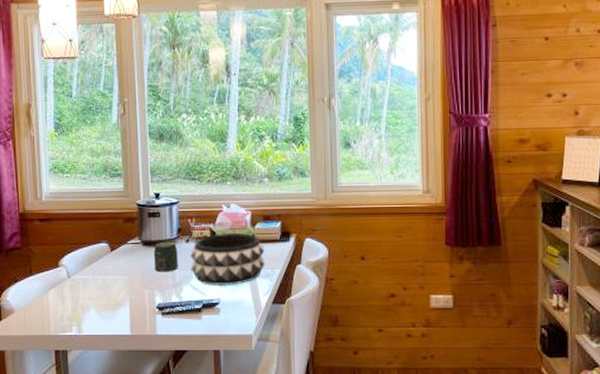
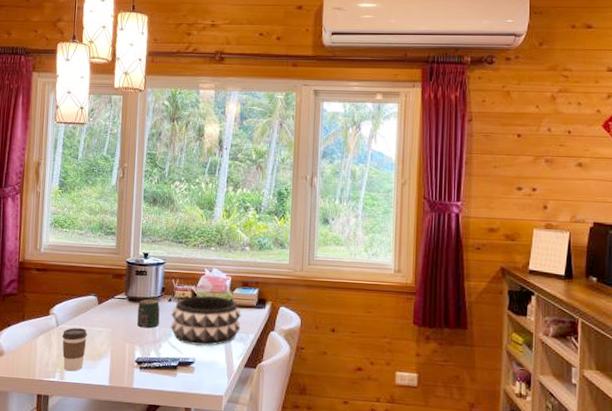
coffee cup: none [75,278,102,324] -> present [62,328,87,372]

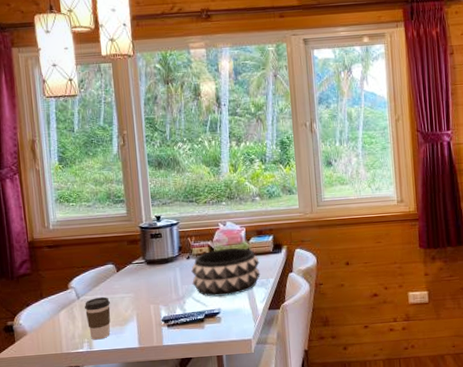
jar: present [137,298,160,328] -> none [157,259,181,288]

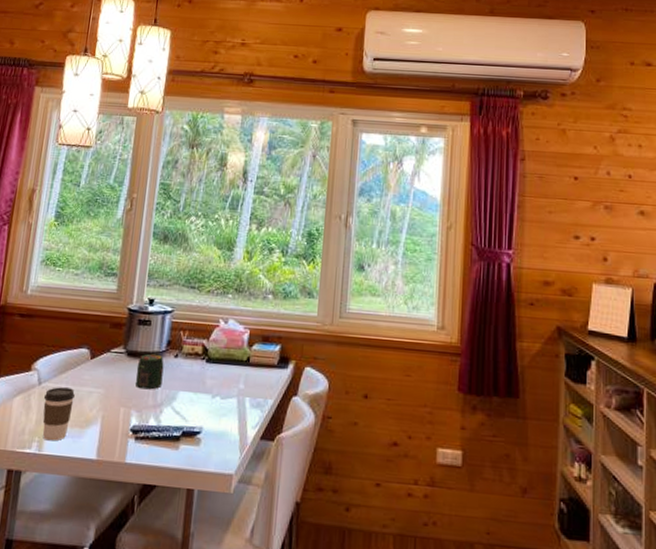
jar: none [157,259,181,288] -> present [136,353,164,390]
decorative bowl: present [191,248,261,297] -> none [175,351,260,413]

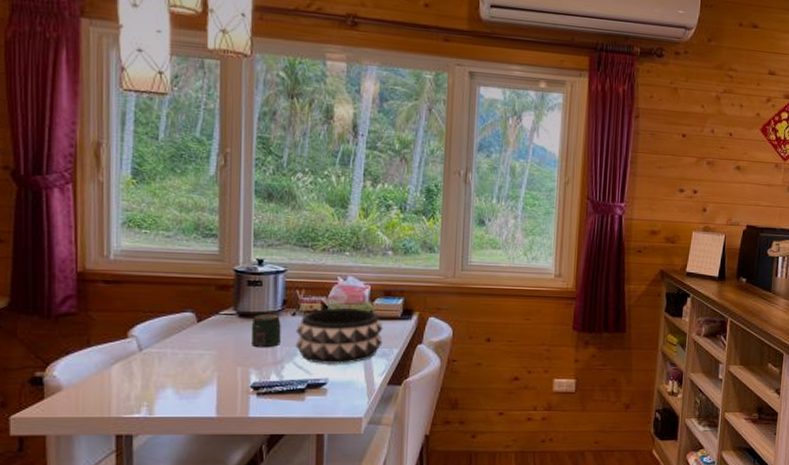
coffee cup: present [42,387,75,442] -> none [148,352,183,404]
decorative bowl: none [175,351,260,413] -> present [295,308,383,364]

